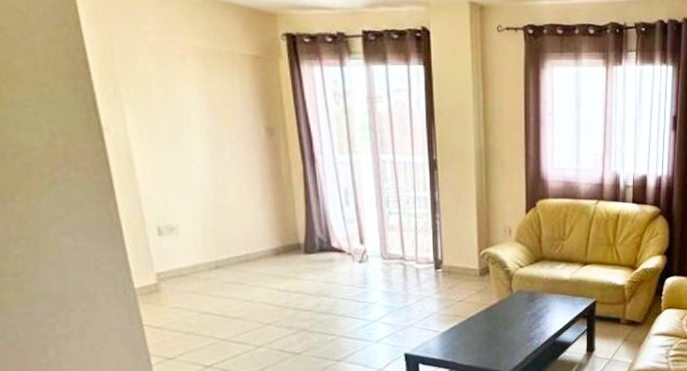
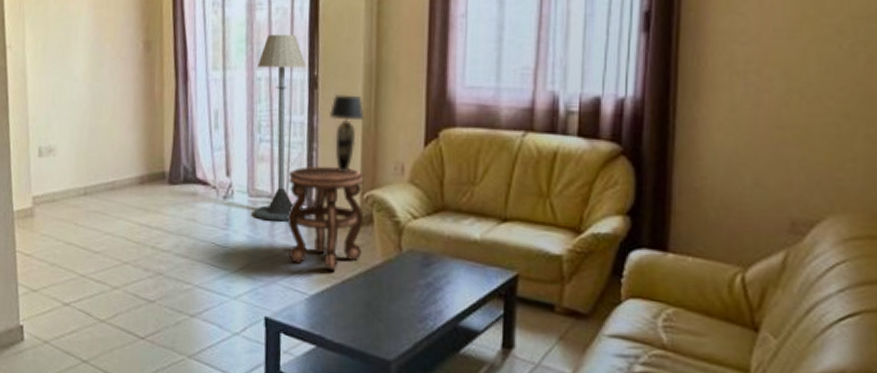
floor lamp: none [382,124,432,278] -> present [253,34,307,222]
side table: none [417,231,482,312] -> present [287,165,364,271]
table lamp: none [448,174,478,236] -> present [329,94,365,173]

